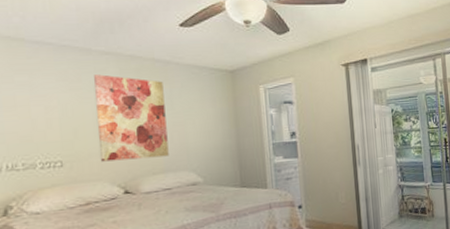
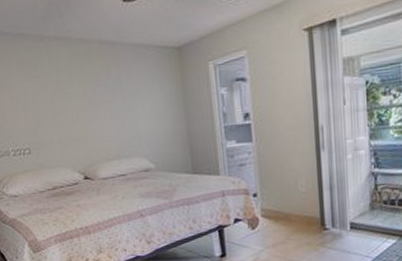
wall art: present [93,74,169,162] -> none [48,61,122,149]

